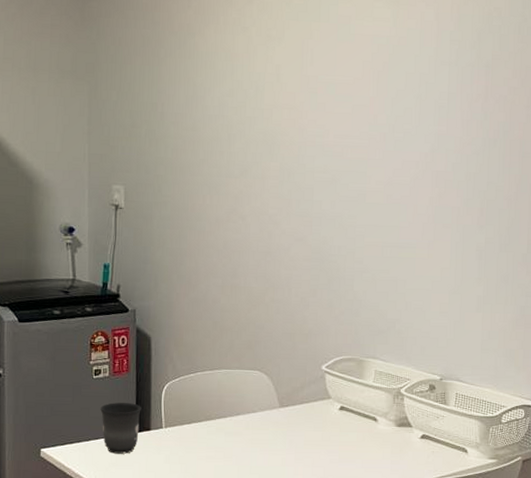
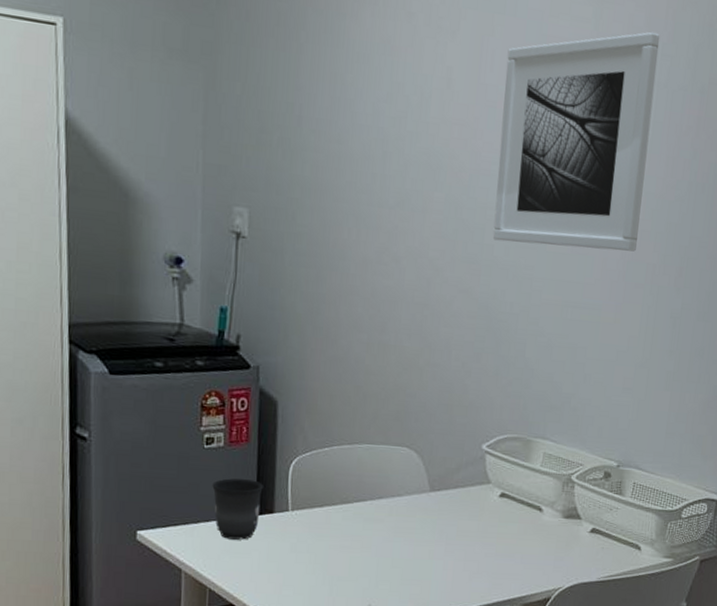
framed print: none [320,23,448,199] -> present [492,31,660,252]

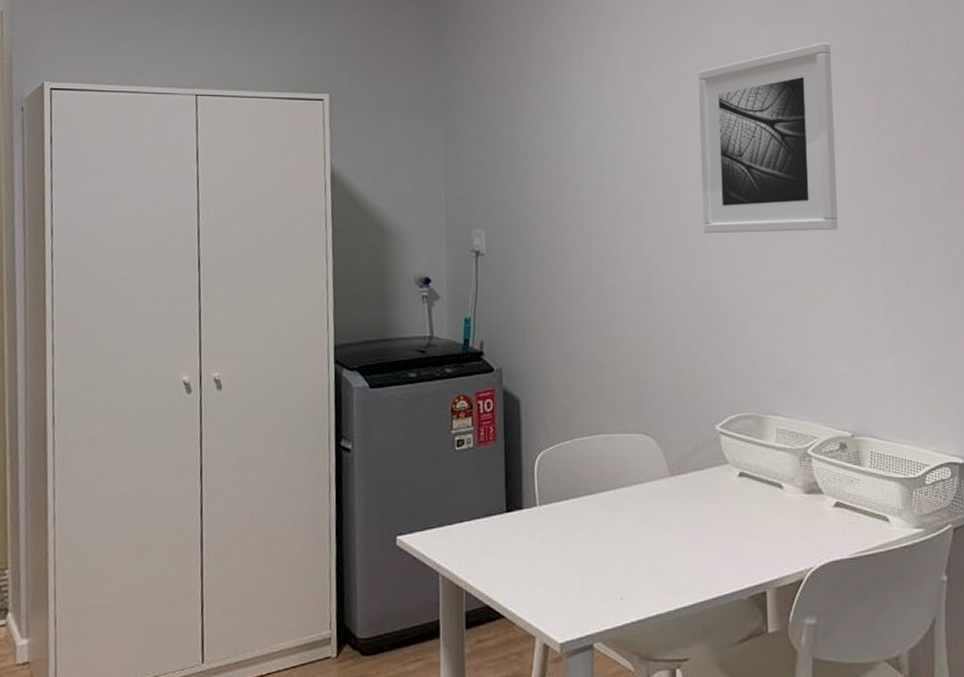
mug: present [212,478,263,540] -> none [464,478,511,539]

